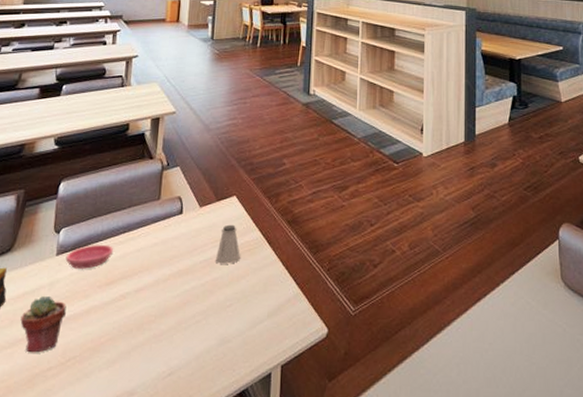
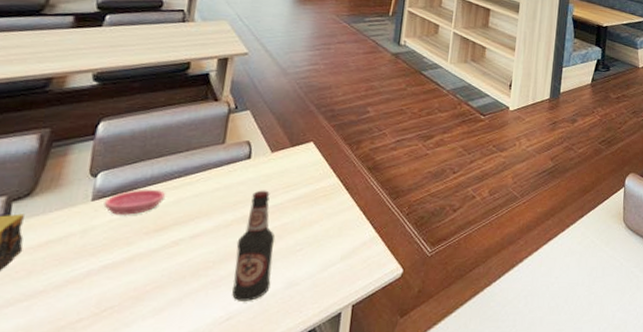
potted succulent: present [20,296,67,353] -> none [41,245,104,305]
bottle: none [172,245,207,357] -> present [232,190,276,301]
saltshaker: present [216,224,240,264] -> none [287,170,315,209]

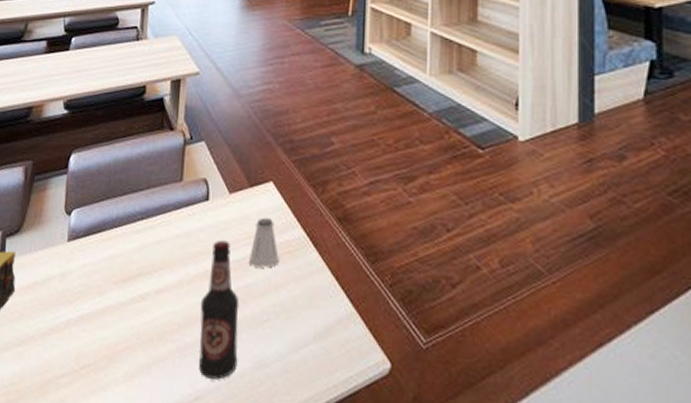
saucer: present [103,189,165,215] -> none [77,231,130,261]
saltshaker: none [287,170,315,209] -> present [249,217,279,268]

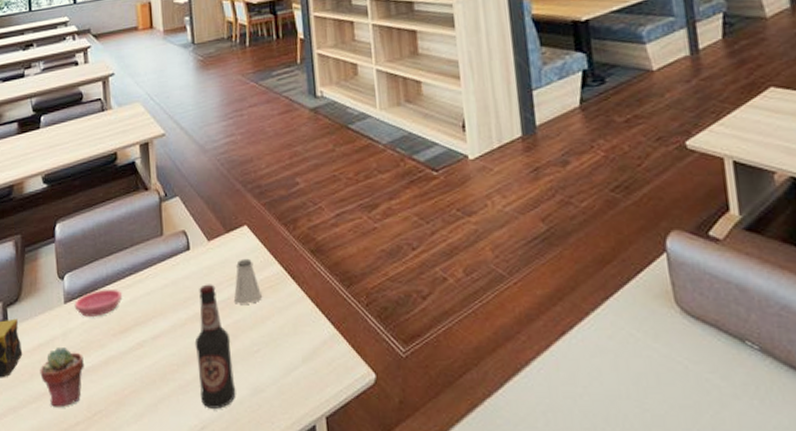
potted succulent: none [30,289,80,355] -> present [40,348,84,407]
saucer: none [77,231,130,261] -> present [74,288,122,317]

